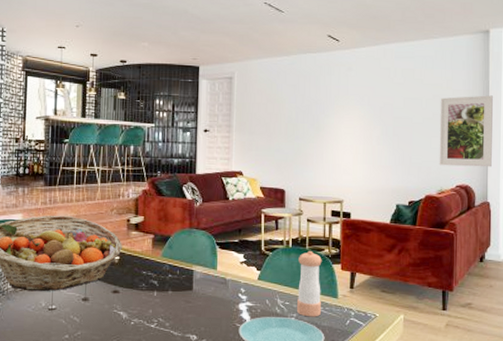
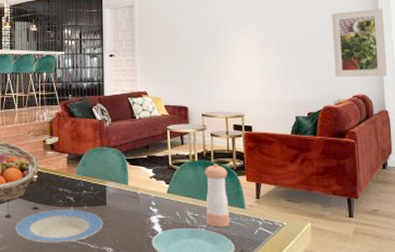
plate: none [93,294,189,330] -> present [15,210,104,244]

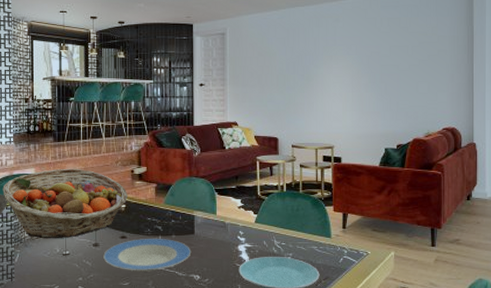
pepper shaker: present [205,163,231,228] -> none [292,194,316,256]
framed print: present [331,8,387,78] -> none [425,40,477,110]

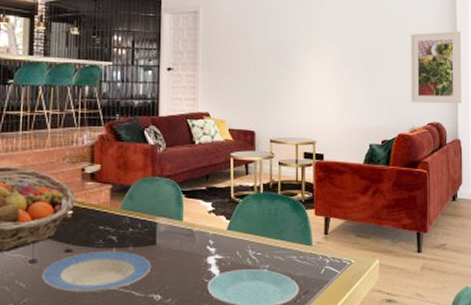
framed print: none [425,40,477,110] -> present [410,31,461,104]

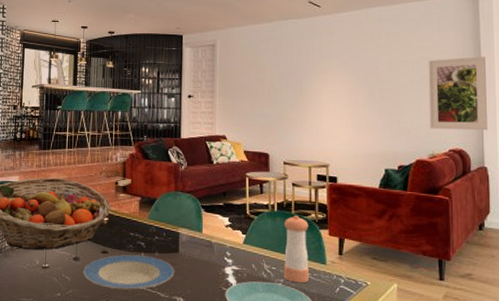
pepper shaker: none [268,195,296,268] -> present [283,215,310,284]

